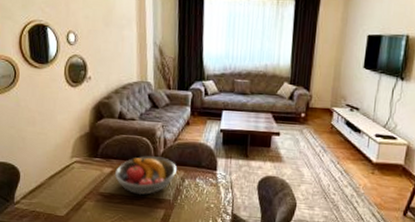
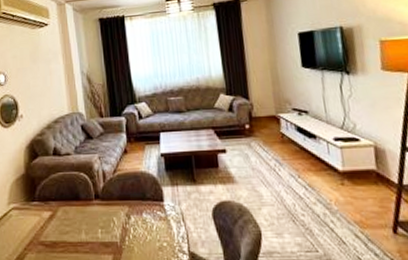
fruit bowl: present [114,156,178,195] -> none [54,192,121,239]

